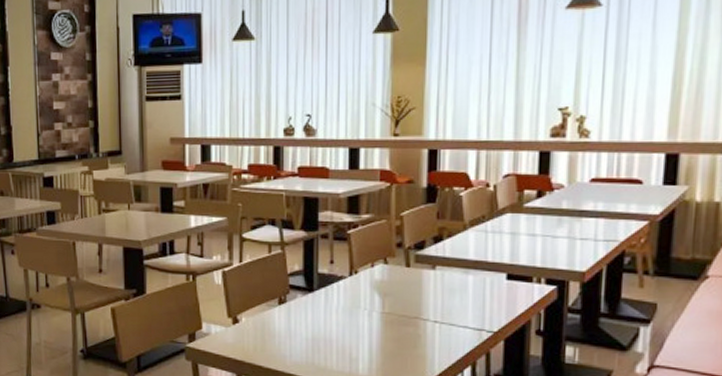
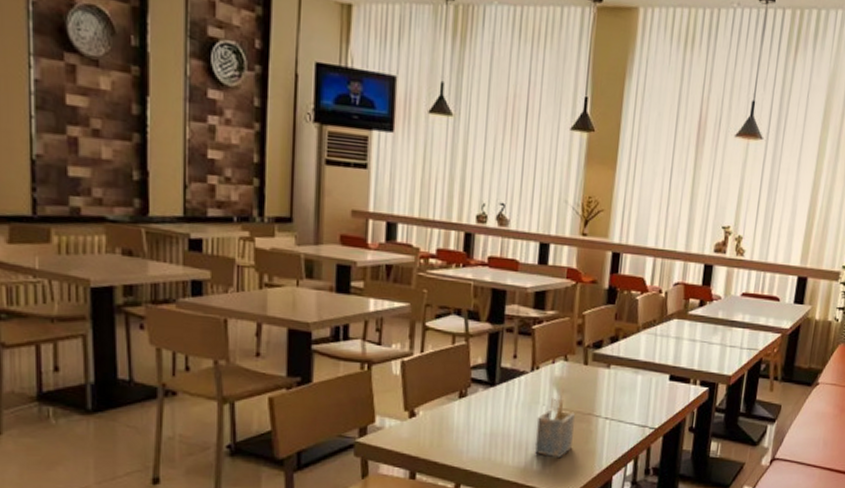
napkin holder: none [358,302,400,362] -> present [534,398,575,457]

